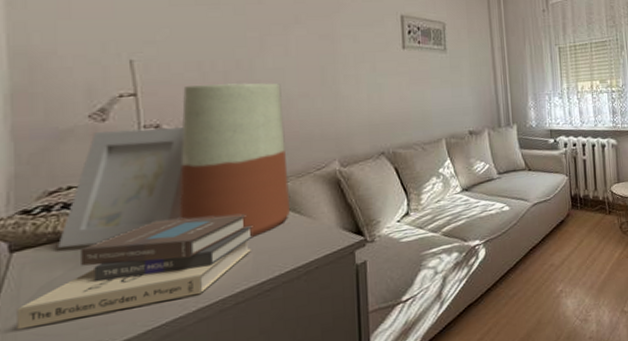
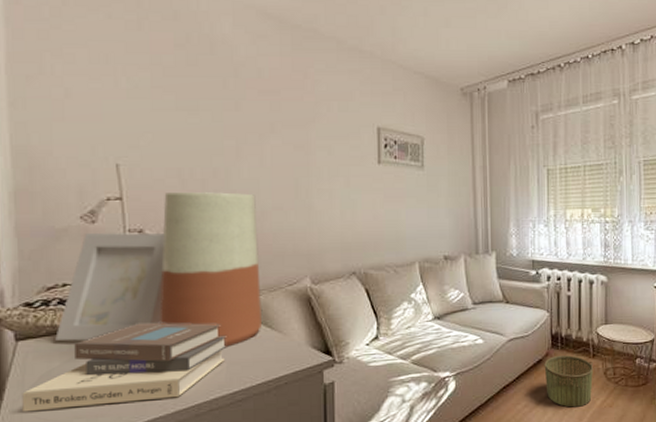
basket: none [566,214,611,263] -> present [544,355,594,408]

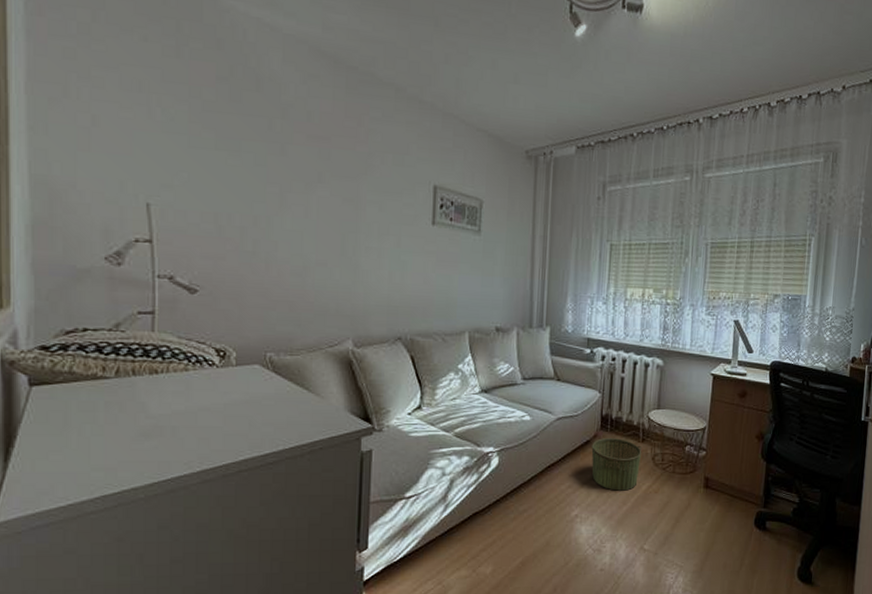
books: present [22,322,227,412] -> none [35,375,260,462]
picture frame: present [55,232,165,341] -> none [73,276,198,390]
vase: present [159,192,262,347] -> none [188,238,300,407]

